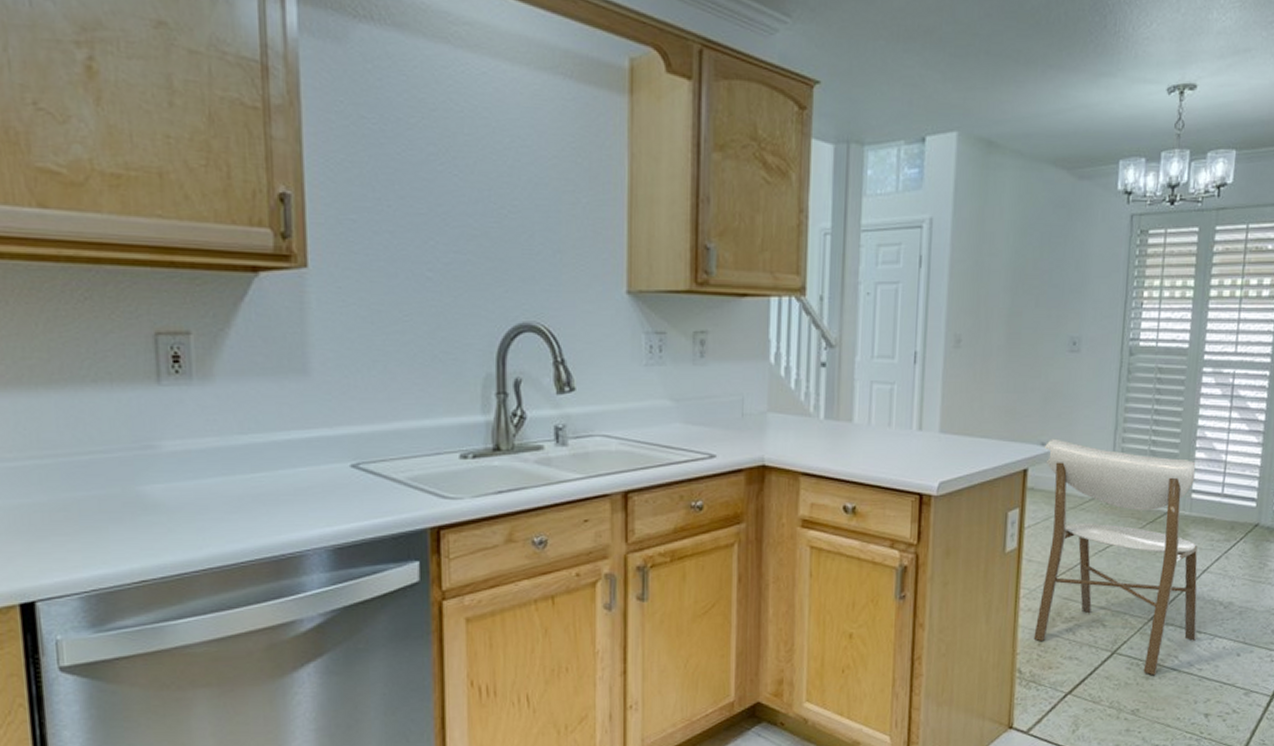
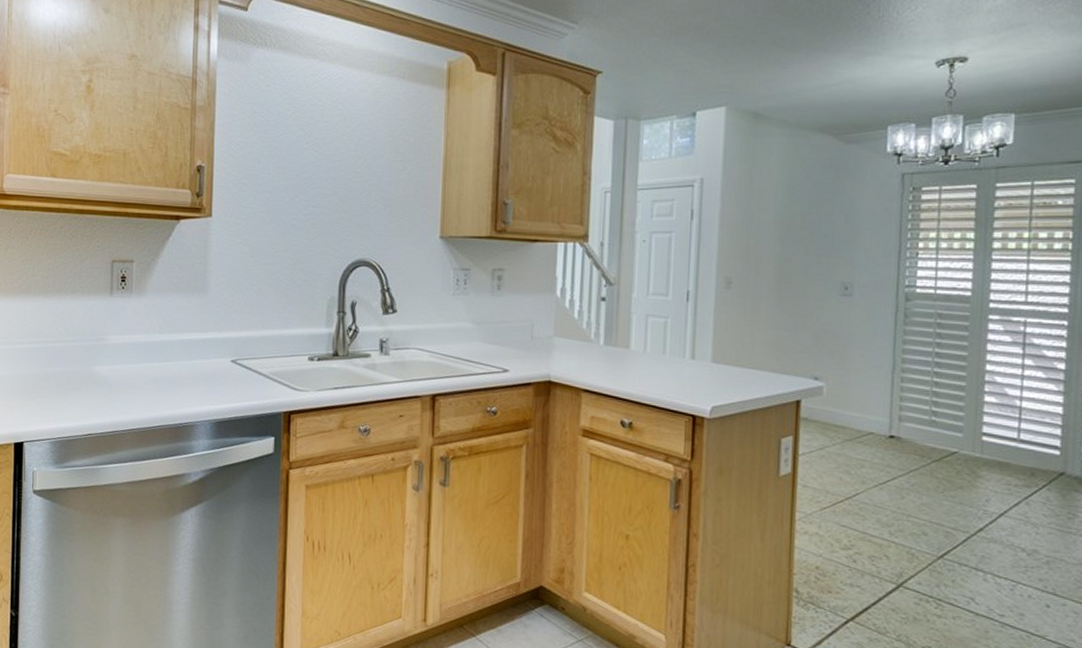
dining chair: present [1033,438,1198,676] -> none [811,374,996,615]

